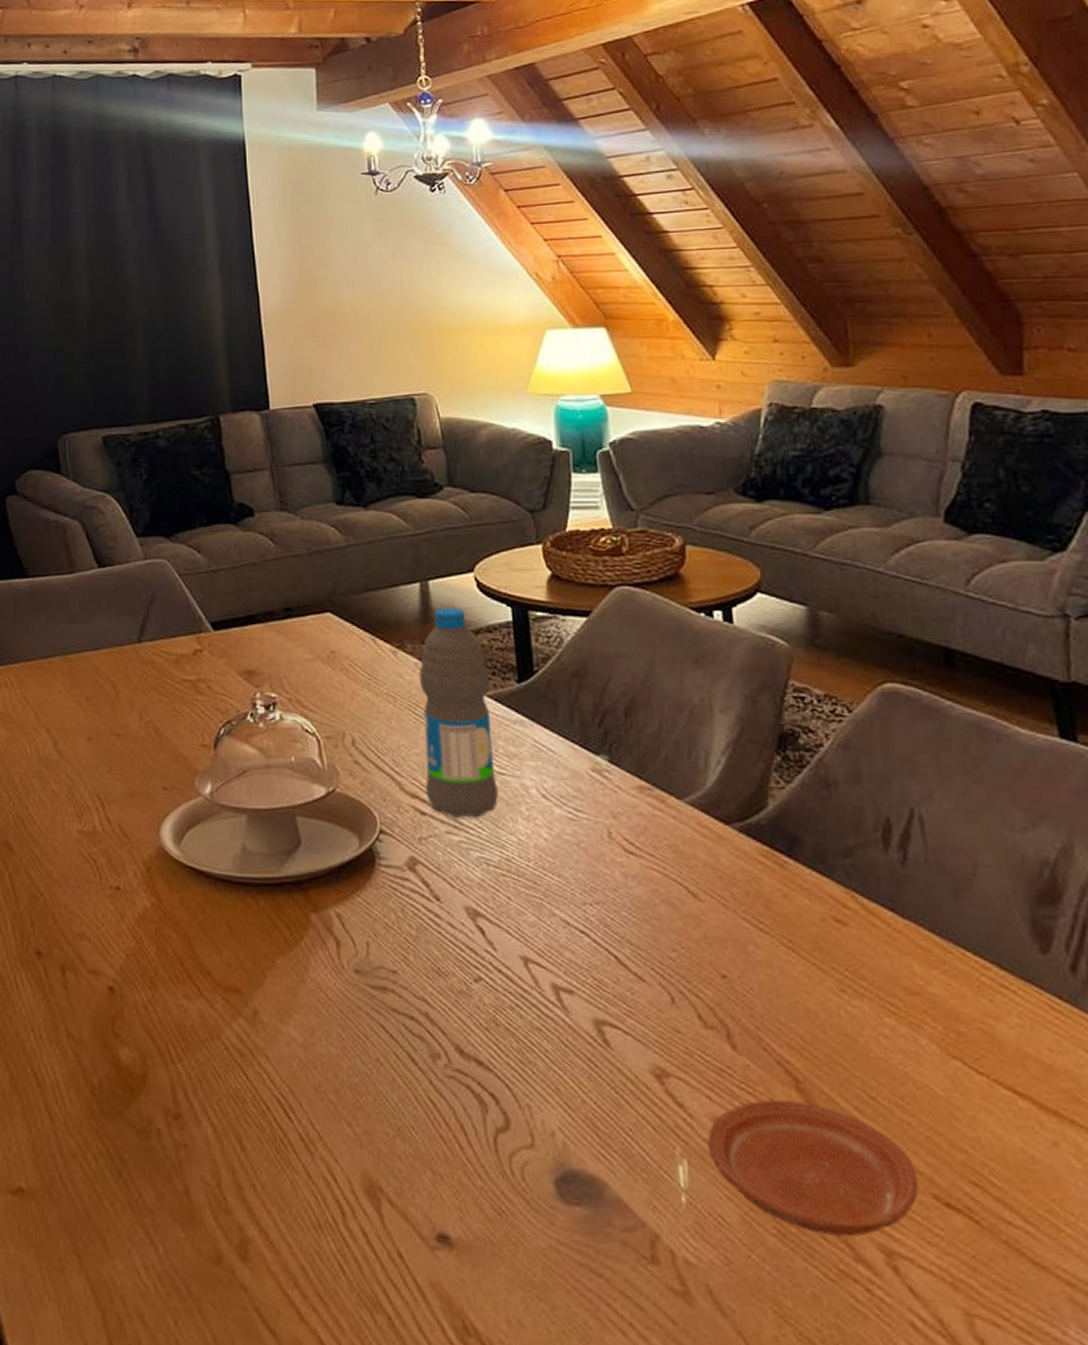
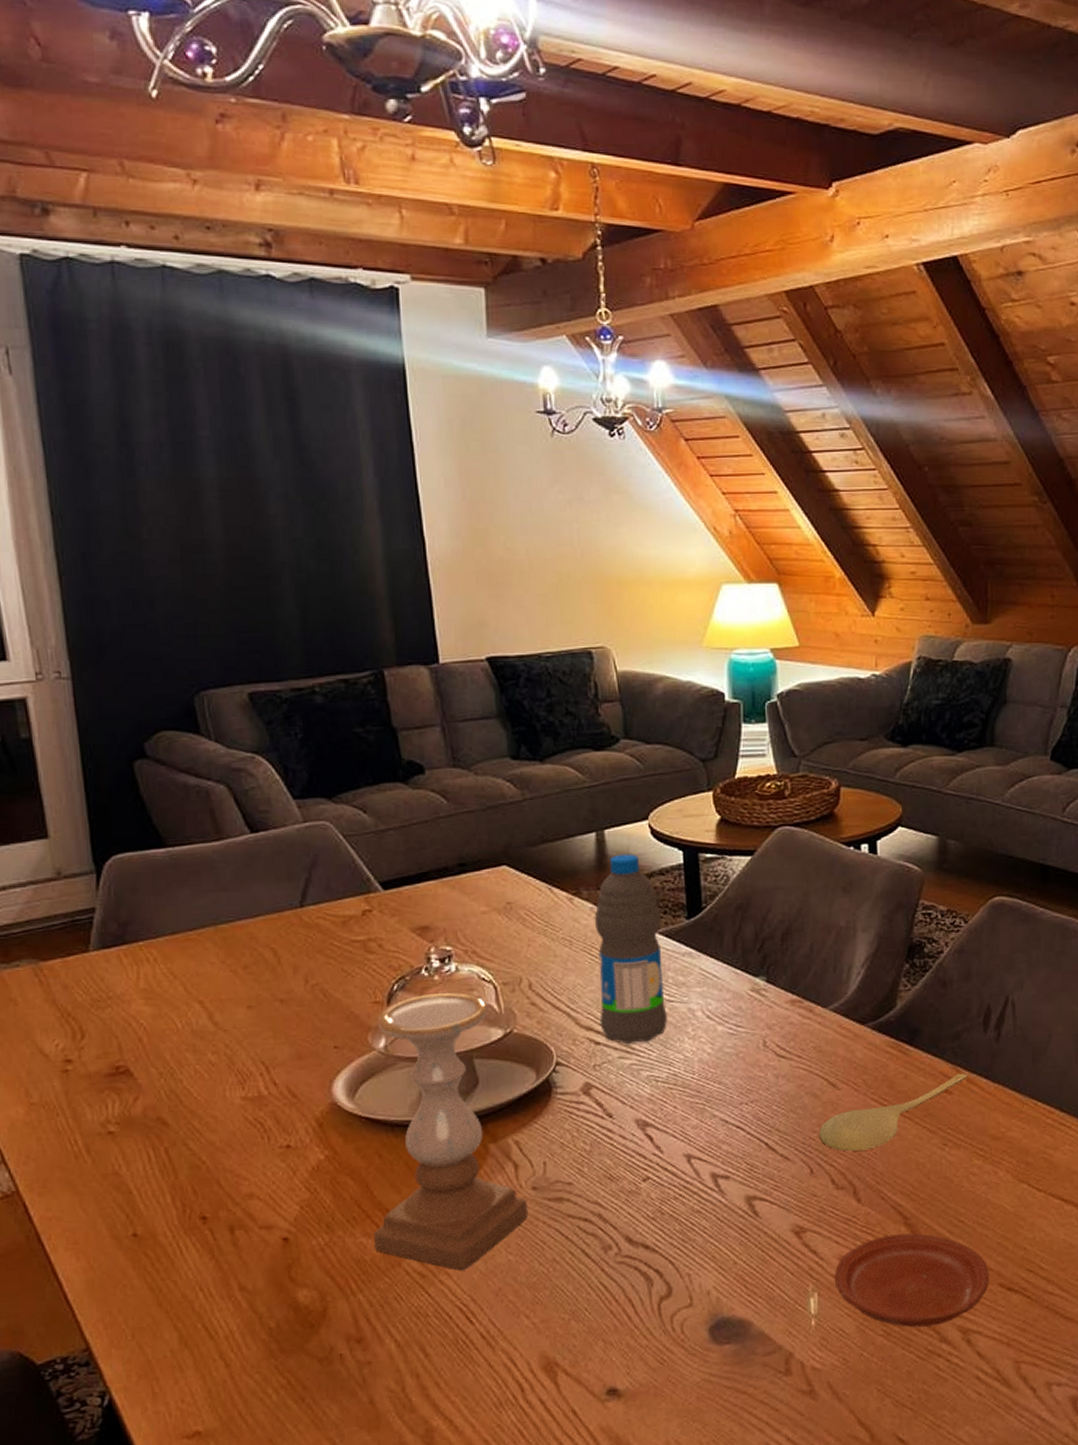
candle holder: none [193,740,351,1055] -> present [373,991,529,1270]
spoon: none [680,900,867,983] -> present [819,1073,968,1152]

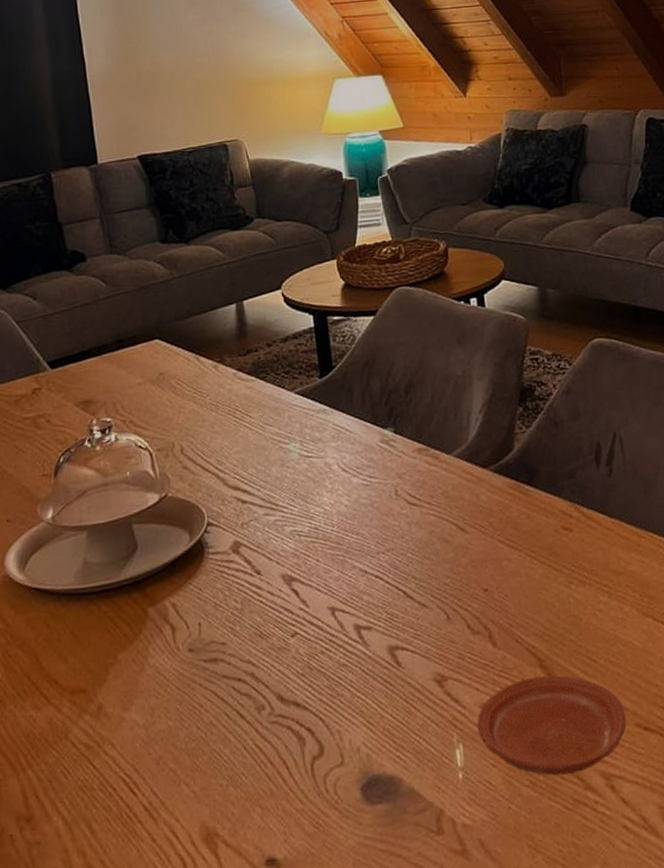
candle holder: present [373,991,529,1270] -> none [41,460,186,739]
water bottle: present [594,854,667,1045] -> none [237,321,307,502]
spoon: present [819,1073,968,1152] -> none [452,510,586,595]

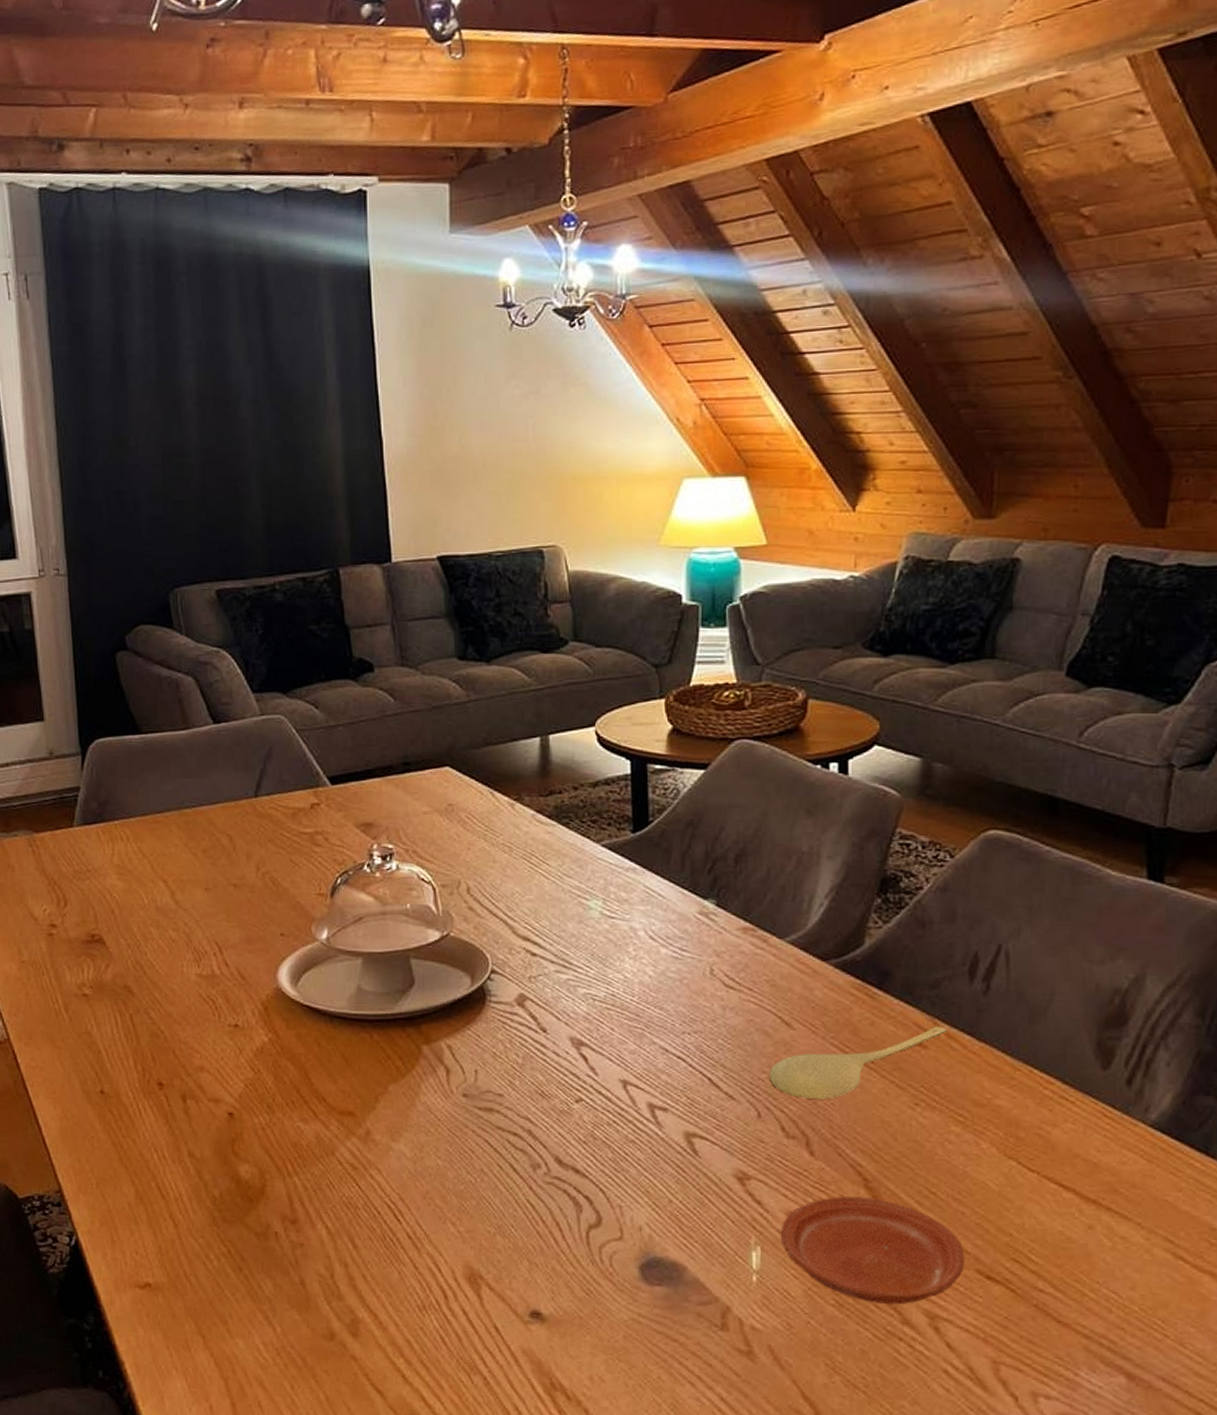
spoon: none [452,510,586,595] -> present [770,1026,947,1099]

